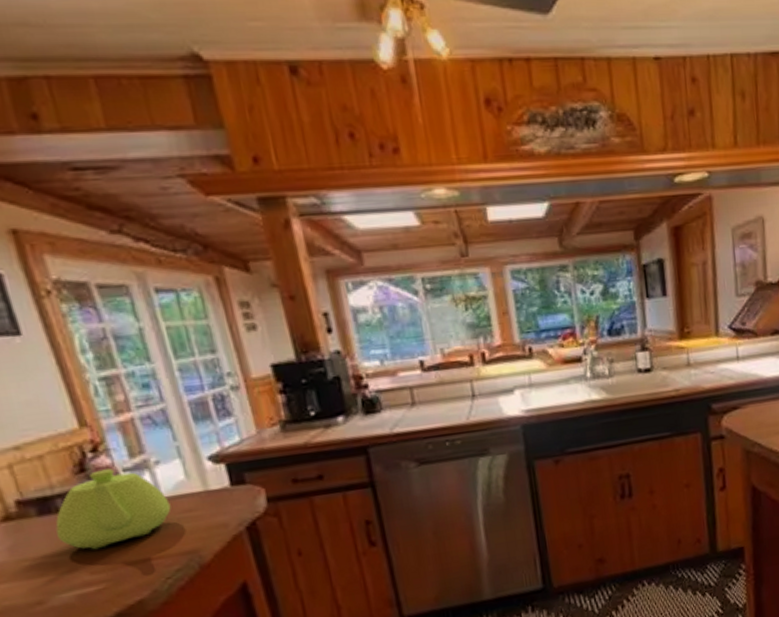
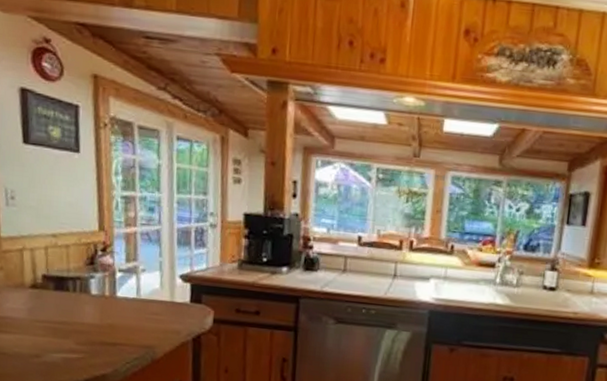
teapot: present [55,469,171,550] -> none [62,266,144,327]

